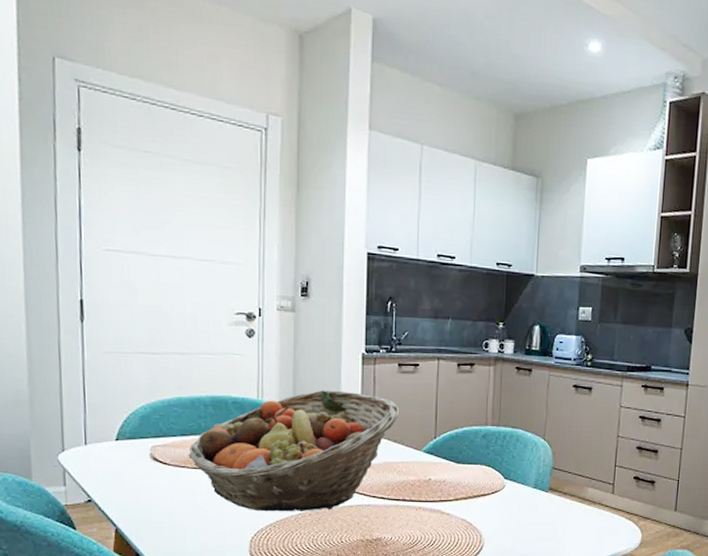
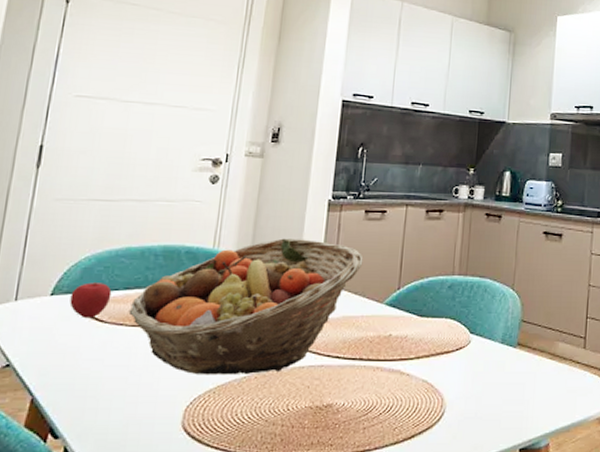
apple: none [134,429,170,461] -> present [69,282,112,319]

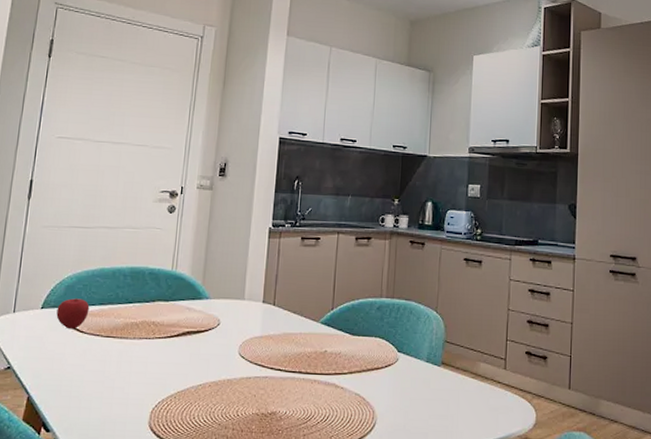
fruit basket: present [128,238,364,375] -> none [103,262,301,383]

